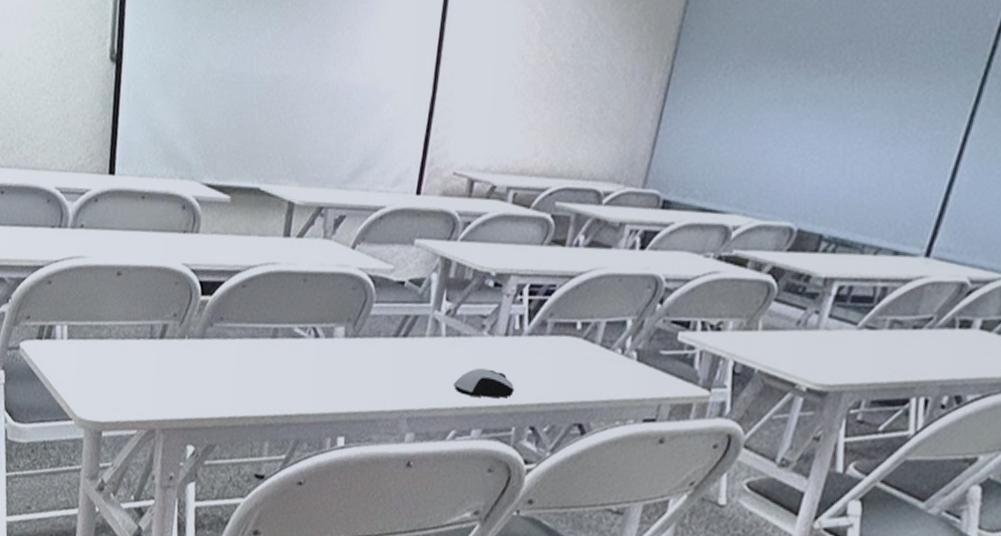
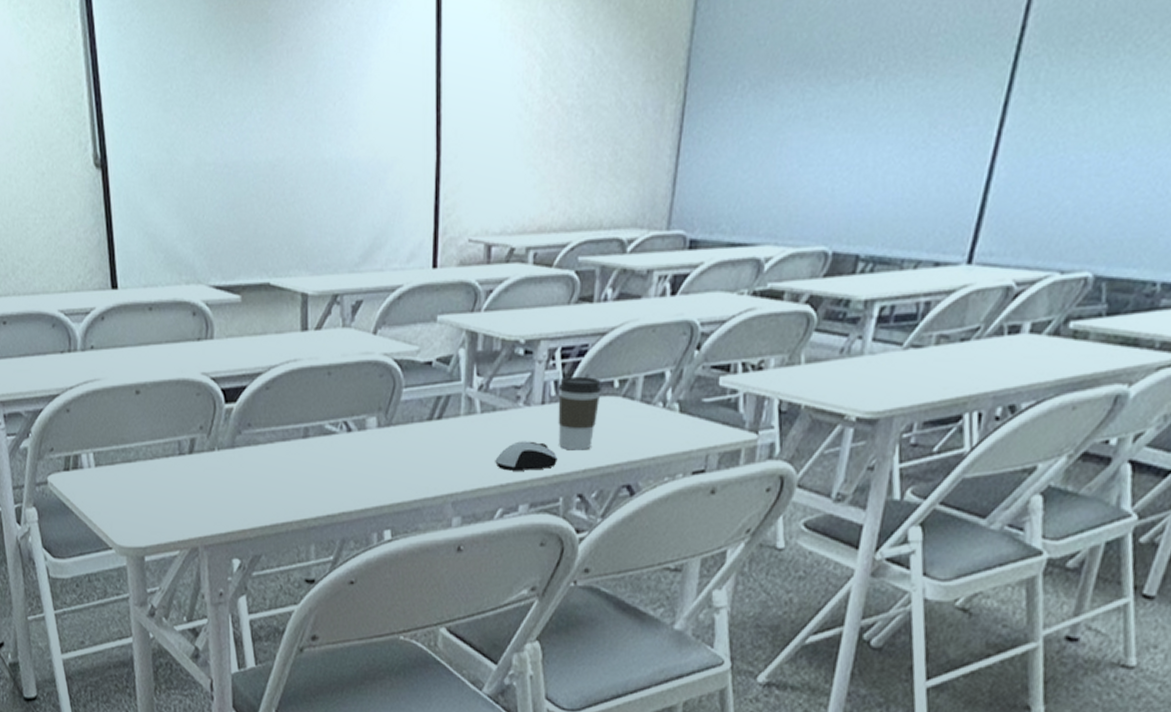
coffee cup: none [517,312,565,385] -> present [558,376,603,450]

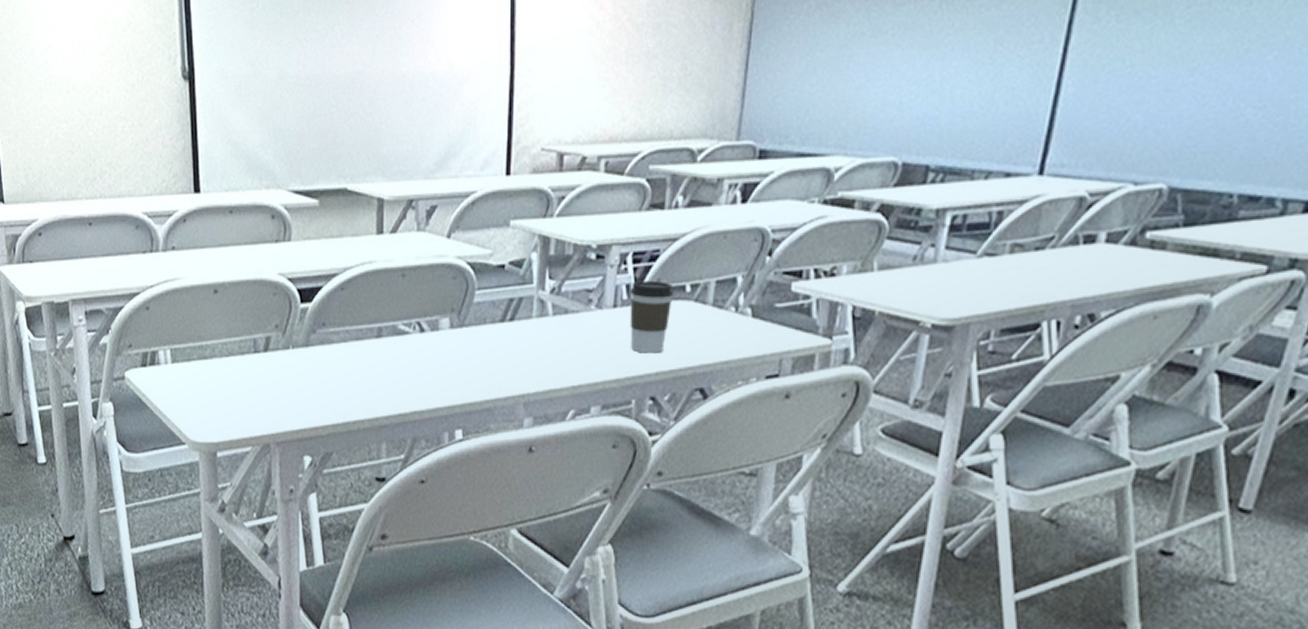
computer mouse: present [495,441,557,471] -> none [567,343,630,373]

